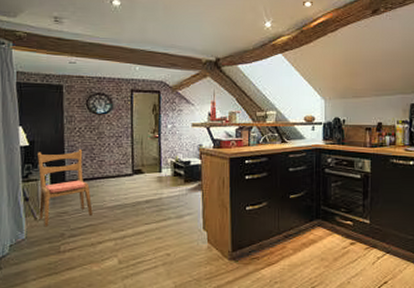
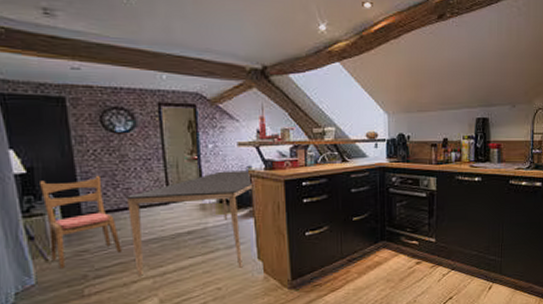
dining table: none [100,148,204,238] -> present [127,171,255,276]

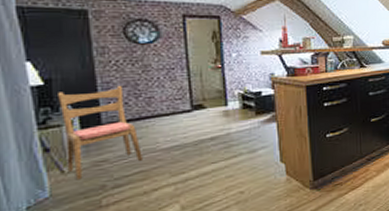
dining table: present [127,171,255,276] -> none [150,77,278,184]

